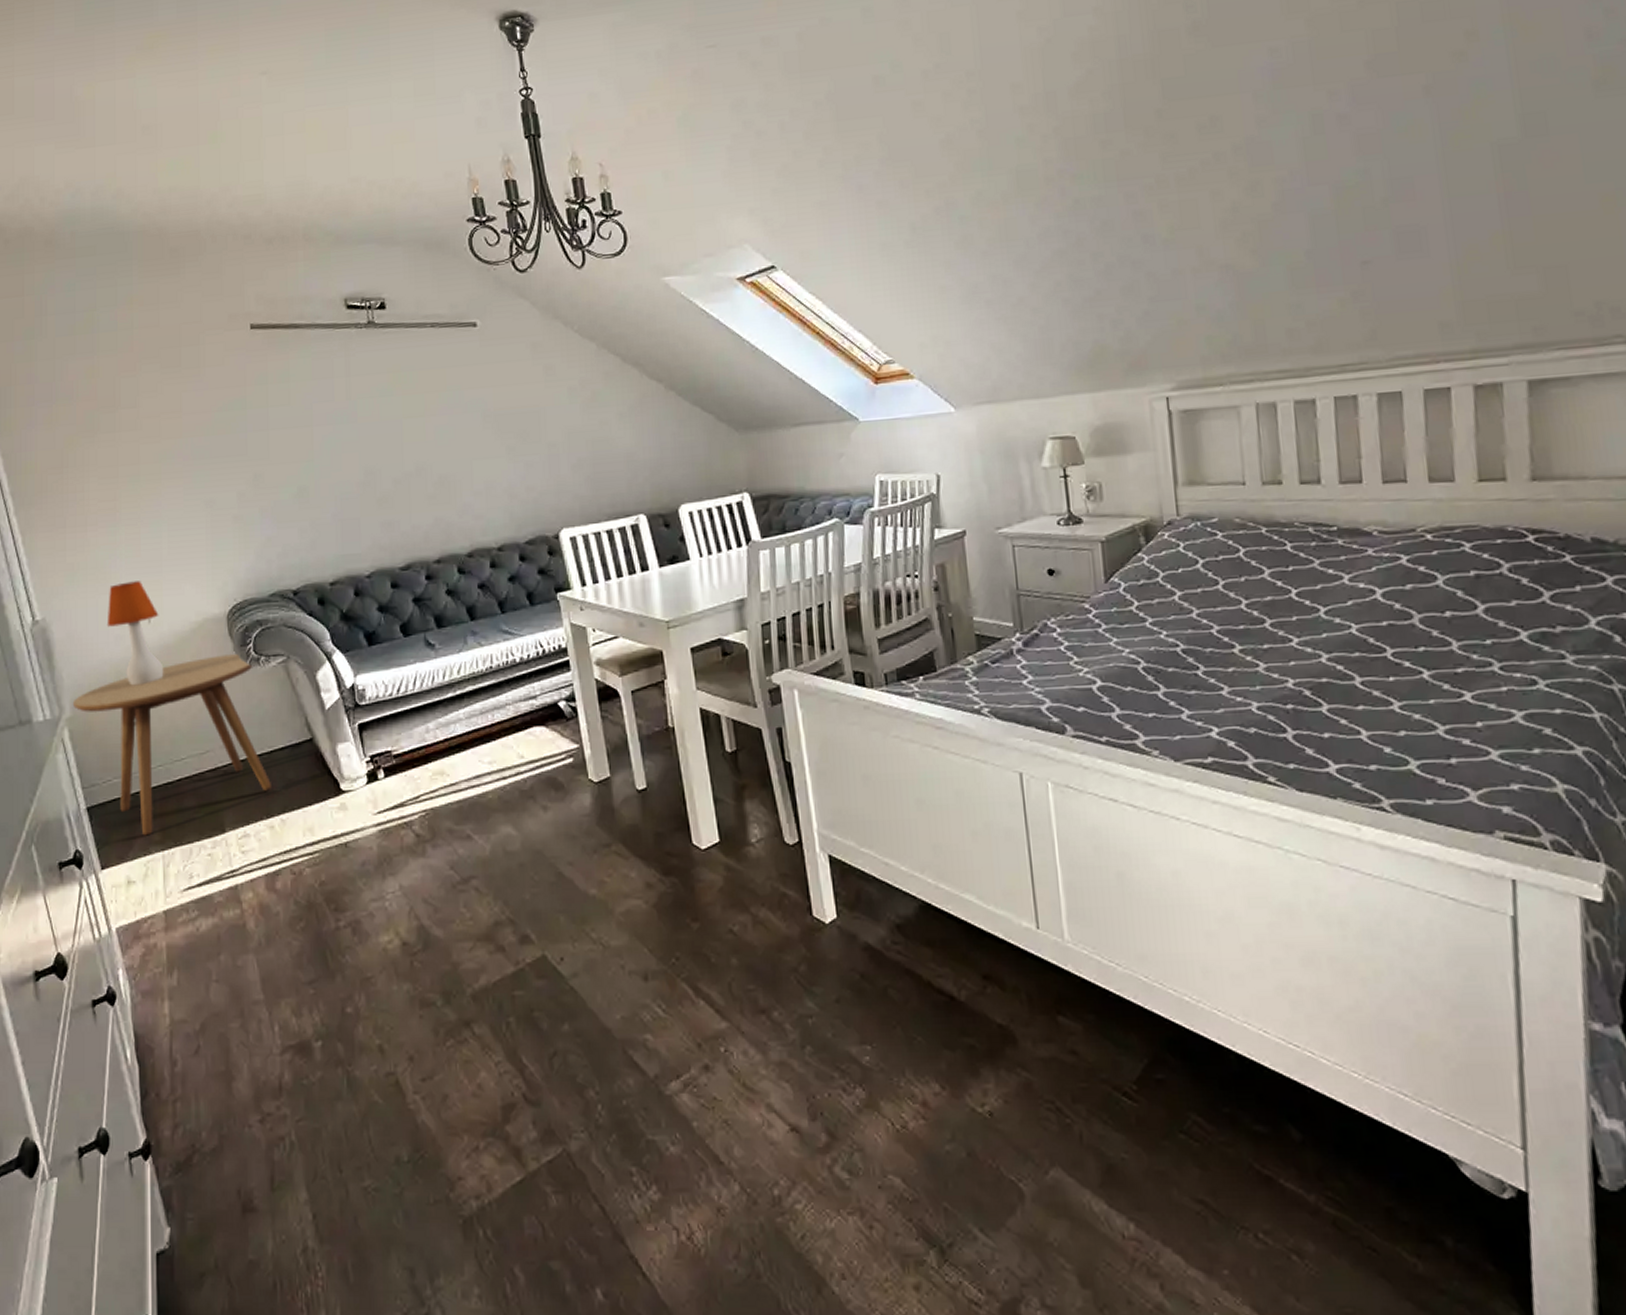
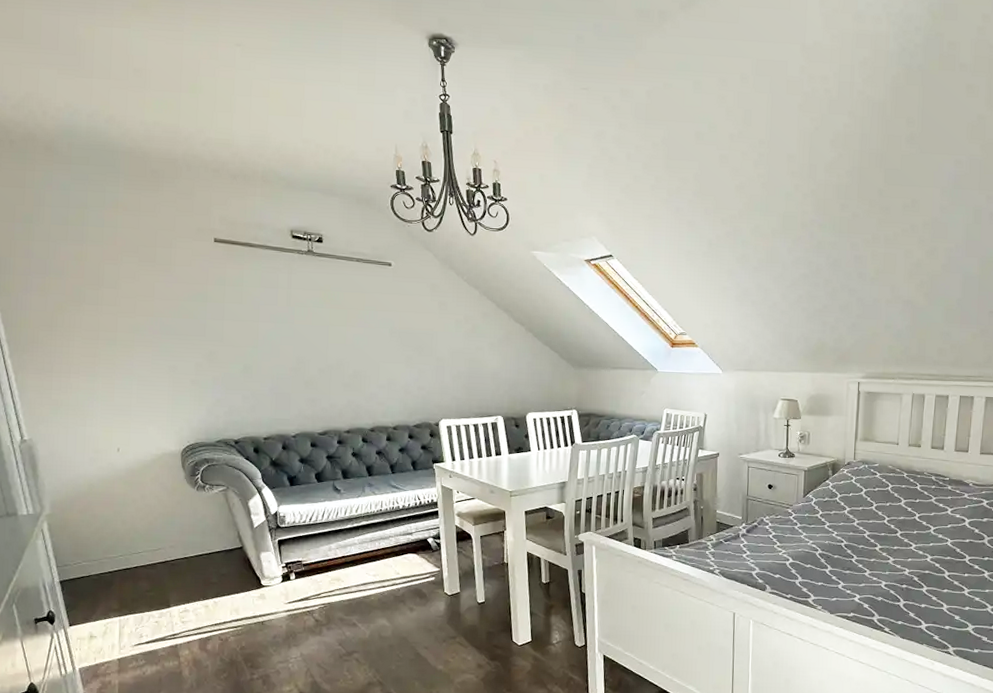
side table: present [72,654,271,836] -> none [51,481,208,605]
table lamp: present [107,581,164,686] -> none [83,419,128,496]

